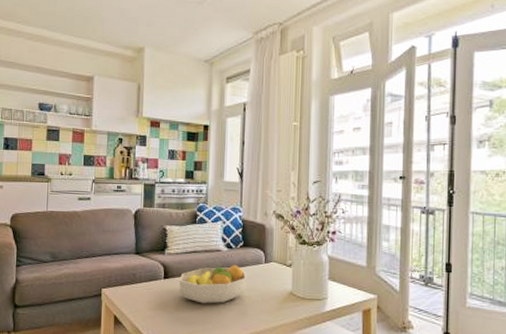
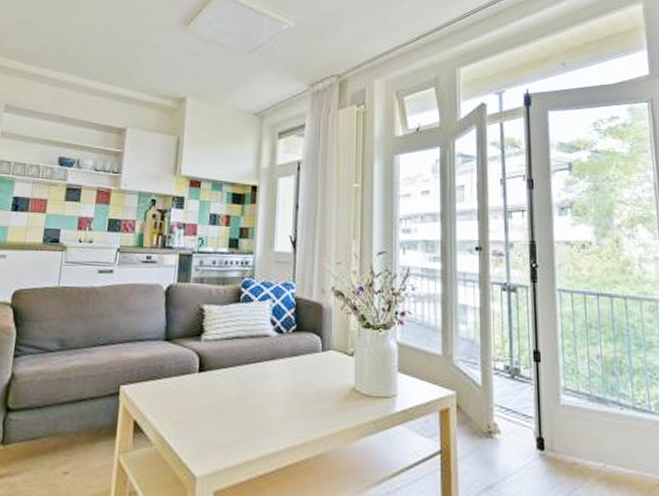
fruit bowl: present [179,264,247,304] -> none [217,353,301,404]

